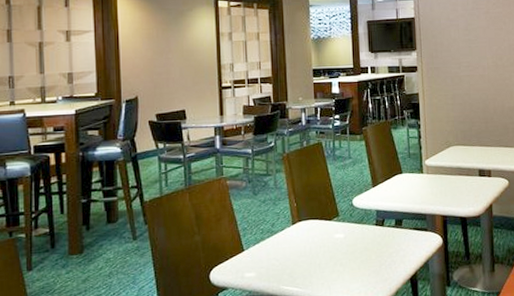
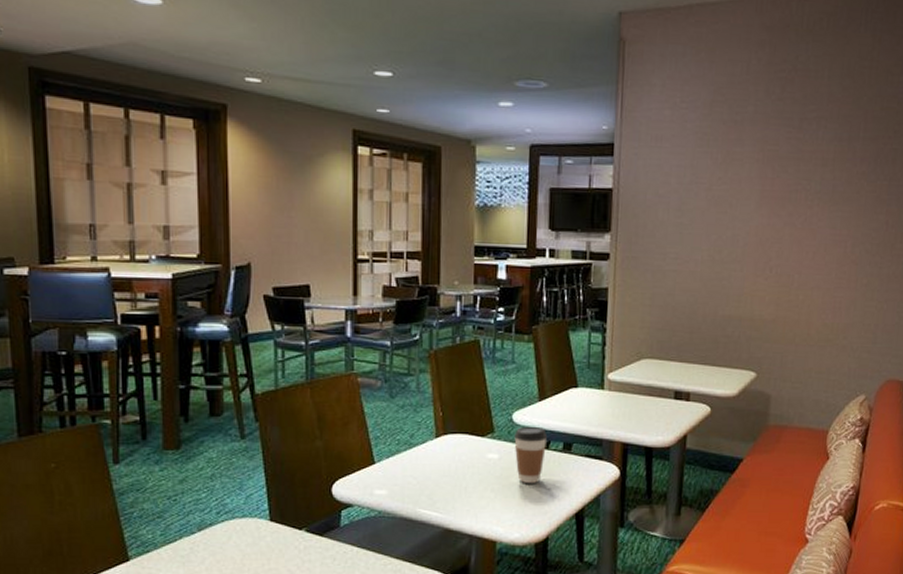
coffee cup: none [355,208,382,257] -> present [514,426,547,484]

